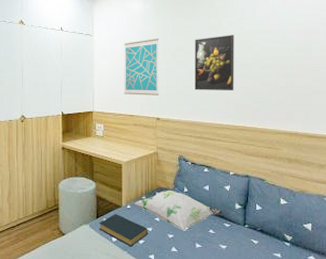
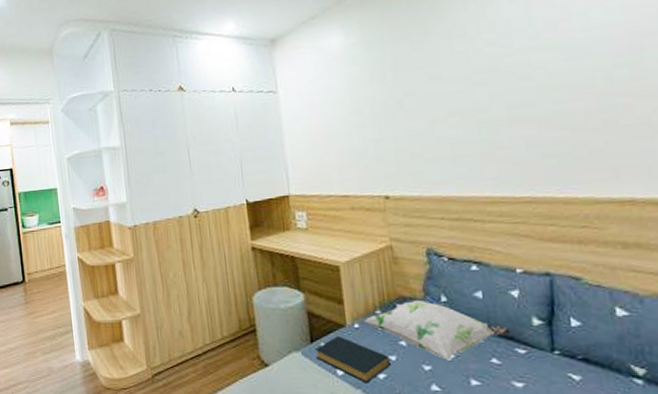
wall art: present [124,39,159,96] -> none [323,82,385,167]
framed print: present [194,35,234,90] -> none [432,59,507,150]

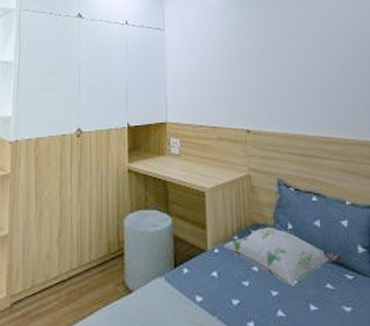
hardback book: present [315,336,390,383] -> none [177,261,244,310]

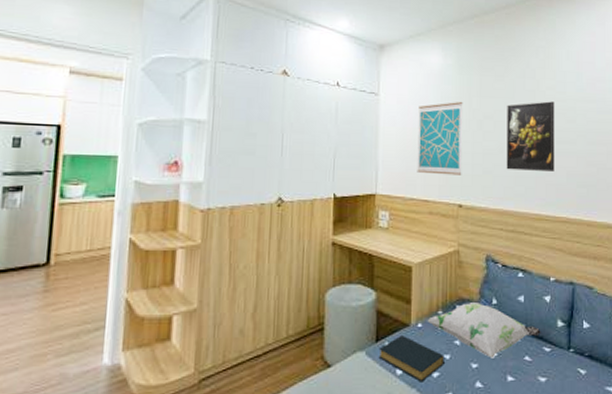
hardback book: none [177,261,244,310] -> present [378,336,445,382]
wall art: none [202,32,248,102] -> present [417,102,463,175]
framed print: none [286,27,340,94] -> present [506,101,555,171]

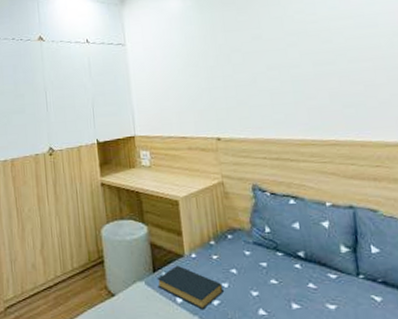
wall art: present [417,102,463,175] -> none [164,40,216,112]
decorative pillow: present [427,303,541,358] -> none [200,231,324,286]
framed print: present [506,101,555,171] -> none [254,24,315,99]

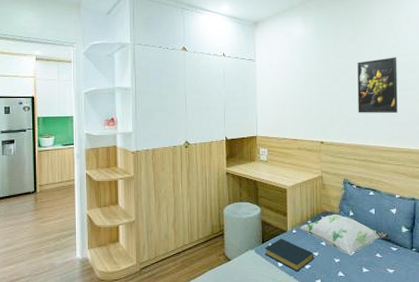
decorative pillow: none [200,231,324,286] -> present [300,215,389,255]
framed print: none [254,24,315,99] -> present [357,57,398,113]

